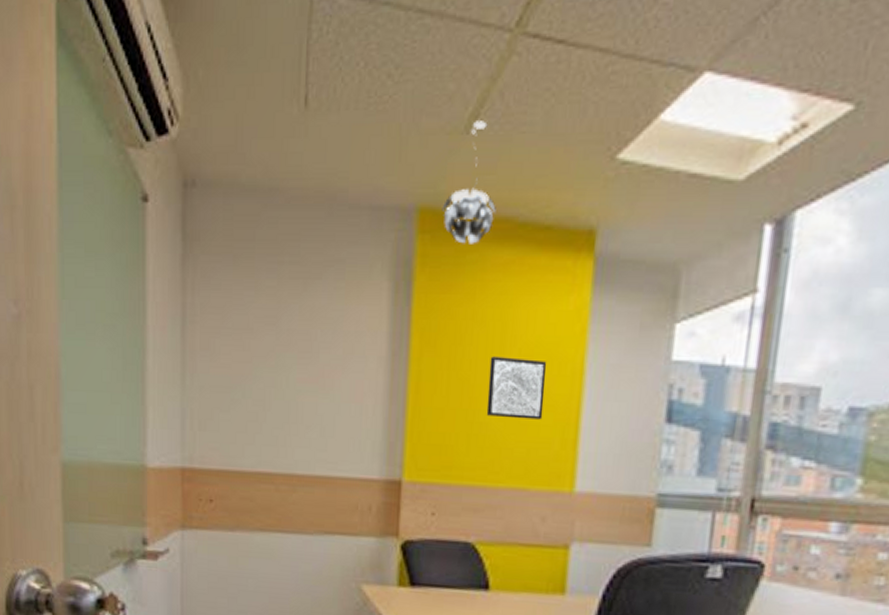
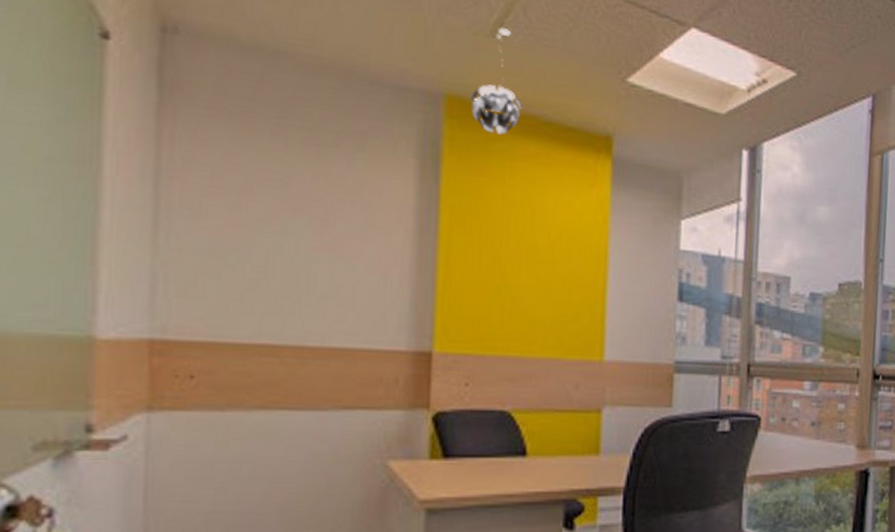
wall art: present [486,356,547,420] -> none [518,237,575,296]

